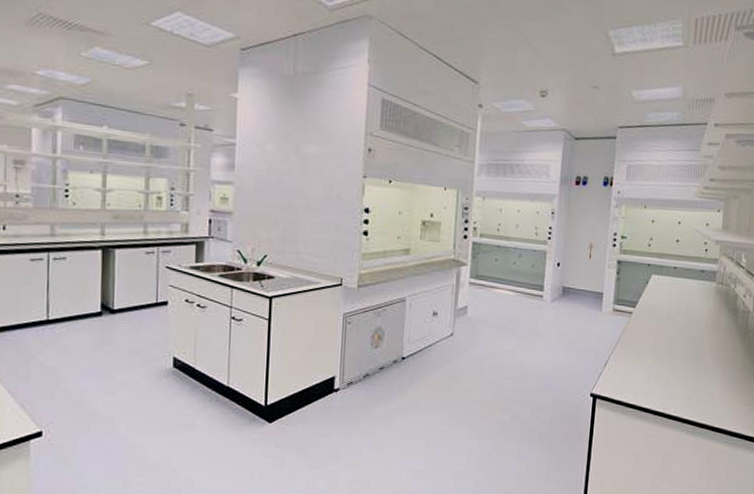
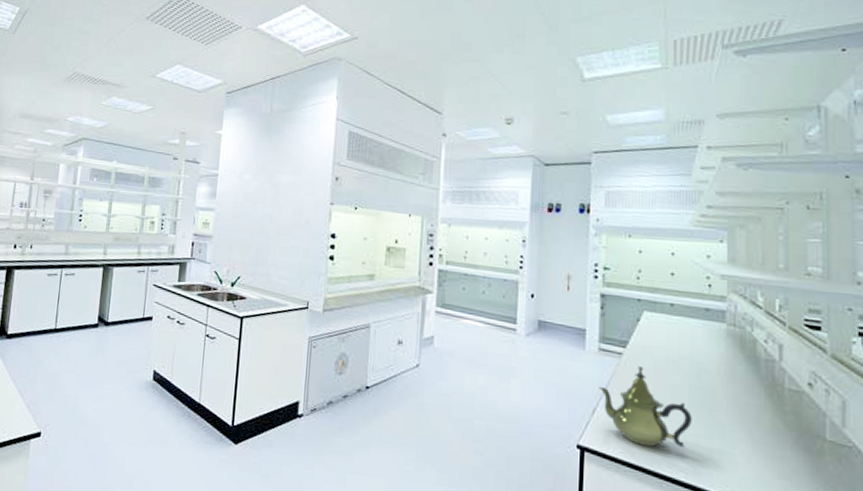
teapot: none [611,323,683,389] -> present [598,366,692,447]

